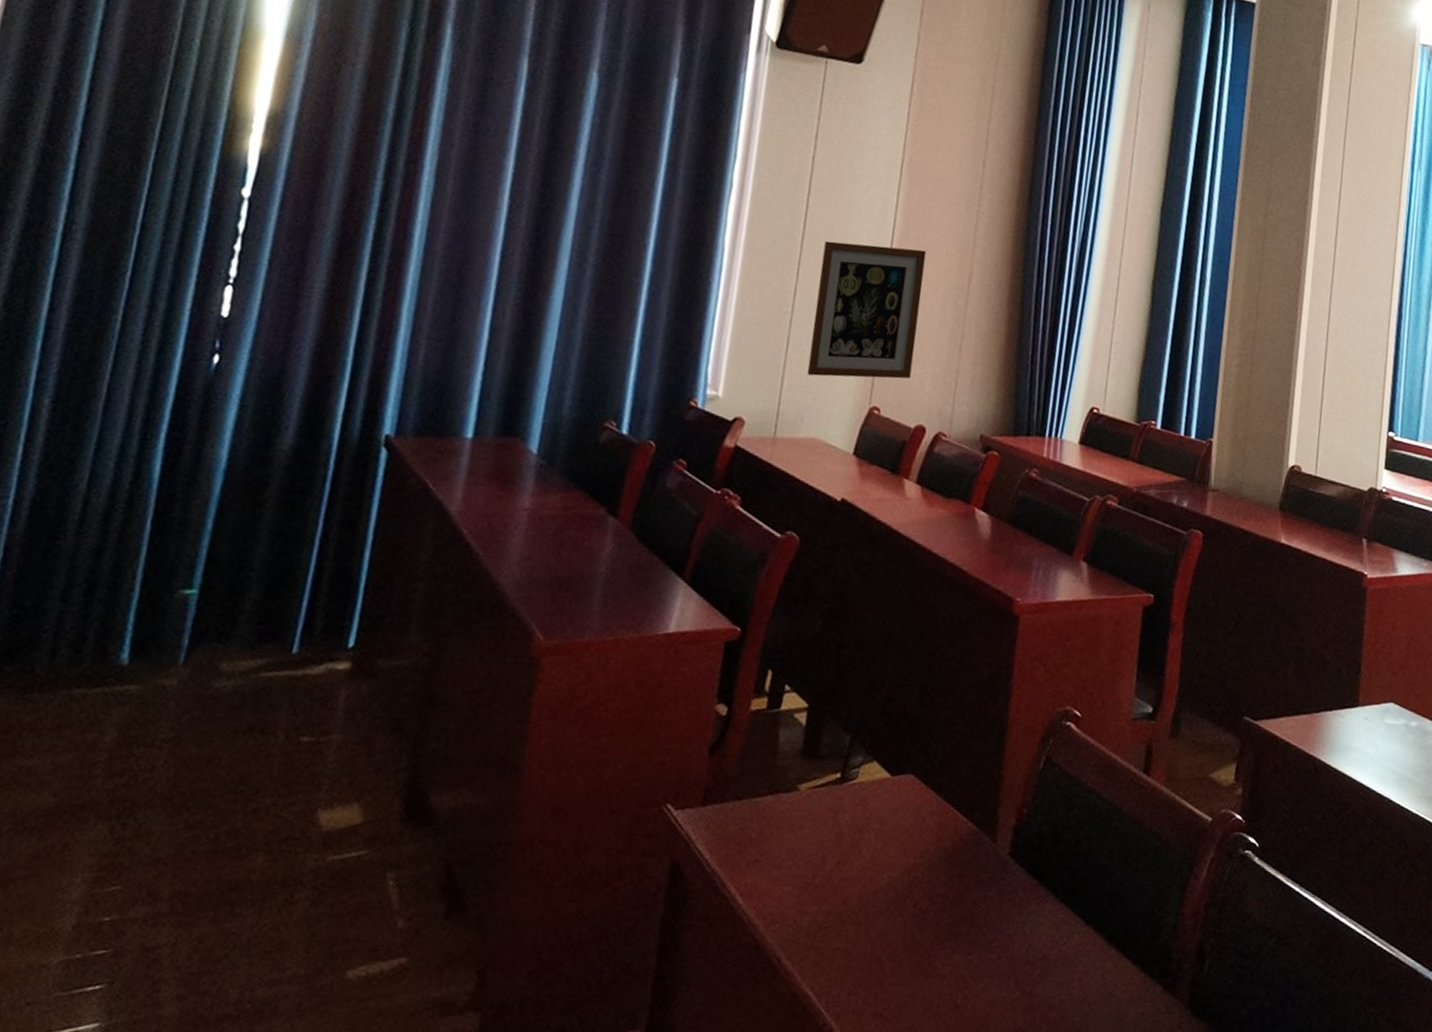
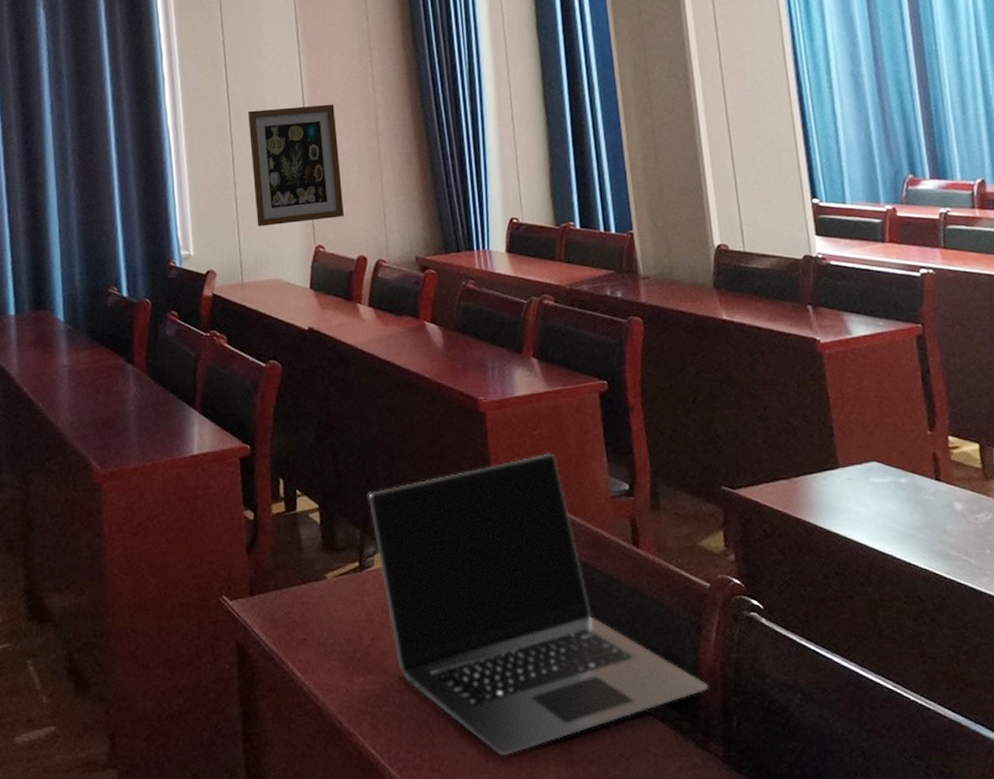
laptop: none [860,667,1188,1000] -> present [367,454,708,756]

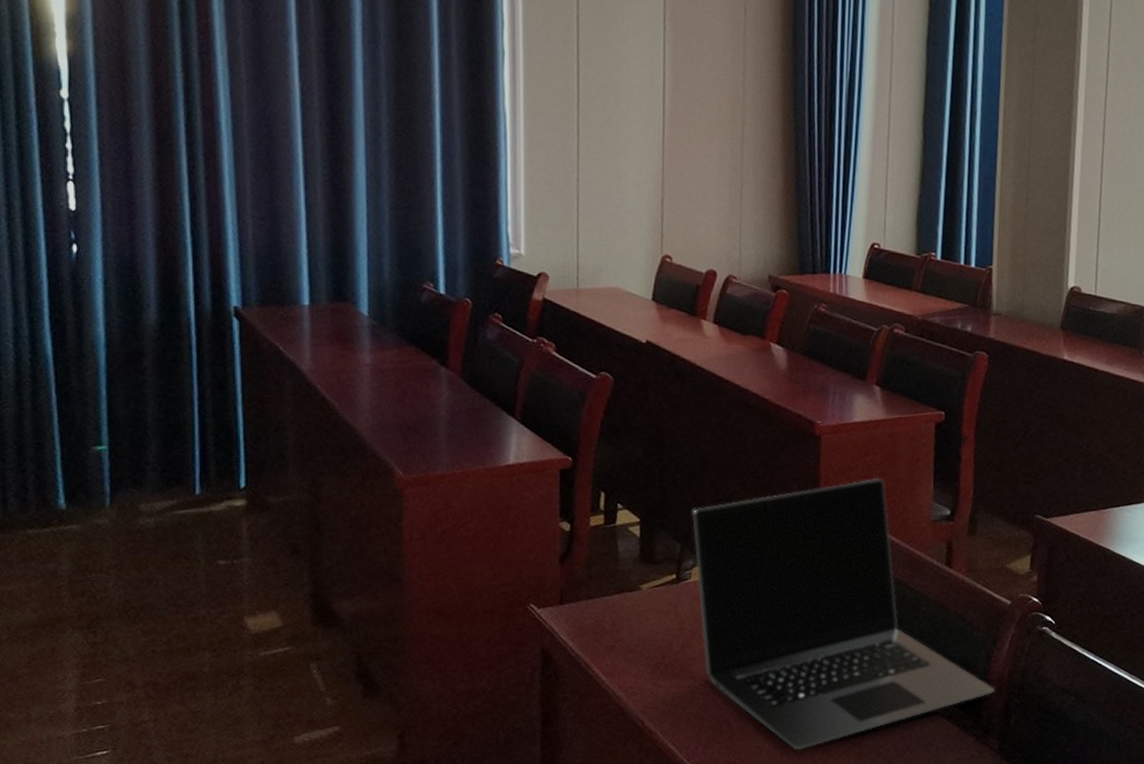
wall art: present [248,104,344,227] -> none [599,99,698,230]

